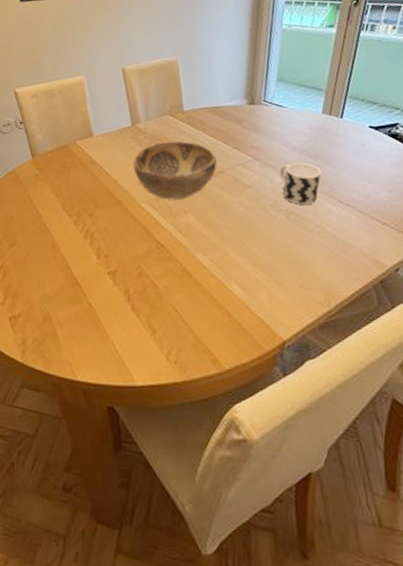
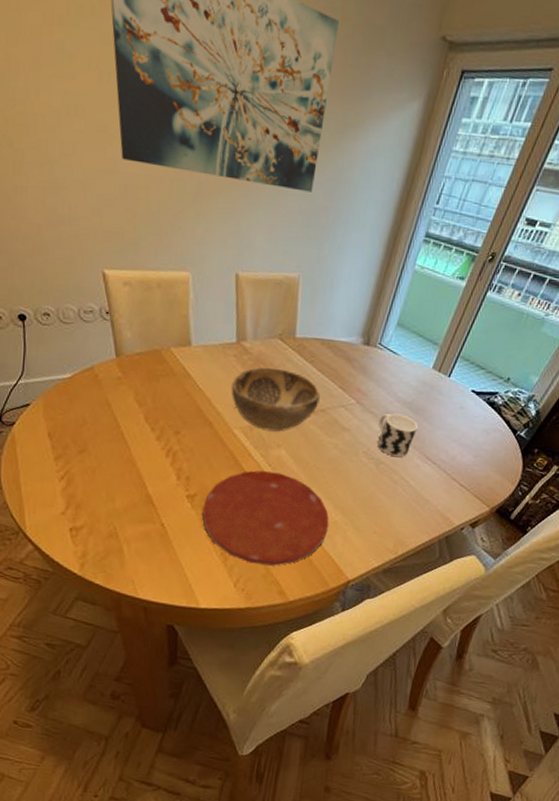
plate: none [124,238,251,334] -> present [202,470,329,566]

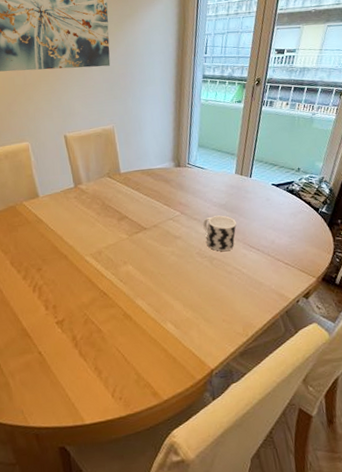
plate: present [202,470,329,566] -> none [72,285,183,372]
decorative bowl: present [231,367,320,432] -> none [76,199,151,253]

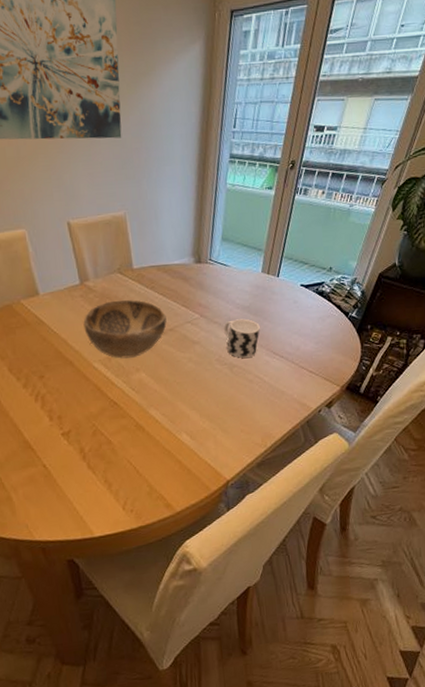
decorative bowl: none [76,199,151,253] -> present [83,299,167,359]

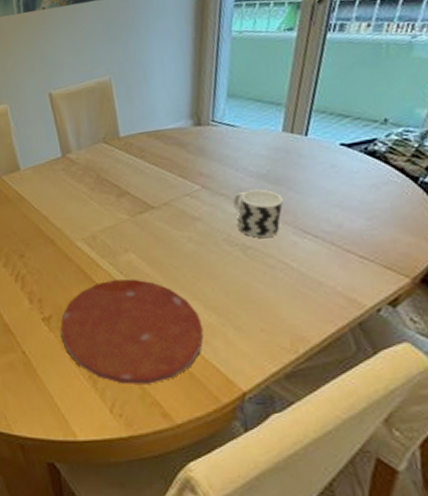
plate: none [79,394,199,485] -> present [60,279,204,384]
decorative bowl: present [83,299,167,359] -> none [65,171,160,238]

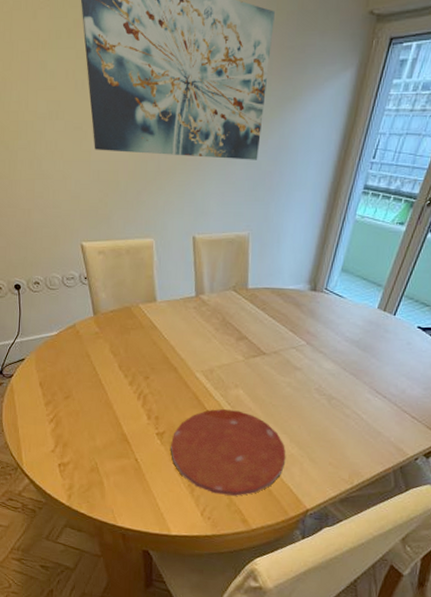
cup: present [233,189,283,238] -> none [328,352,367,392]

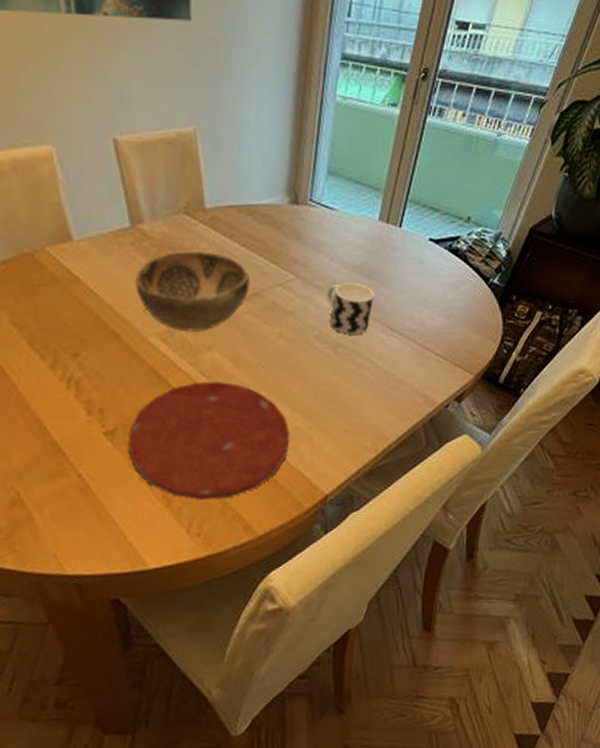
decorative bowl: none [192,316,273,374] -> present [134,250,250,332]
cup: none [328,352,367,392] -> present [326,282,374,335]

